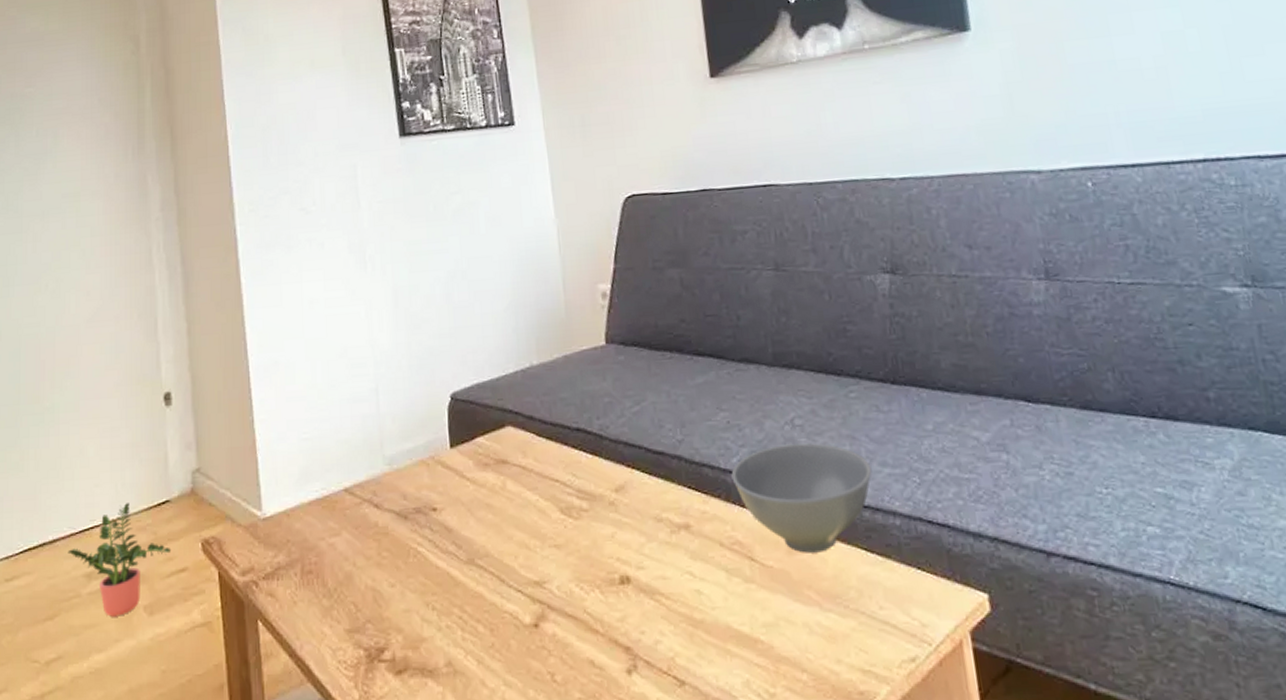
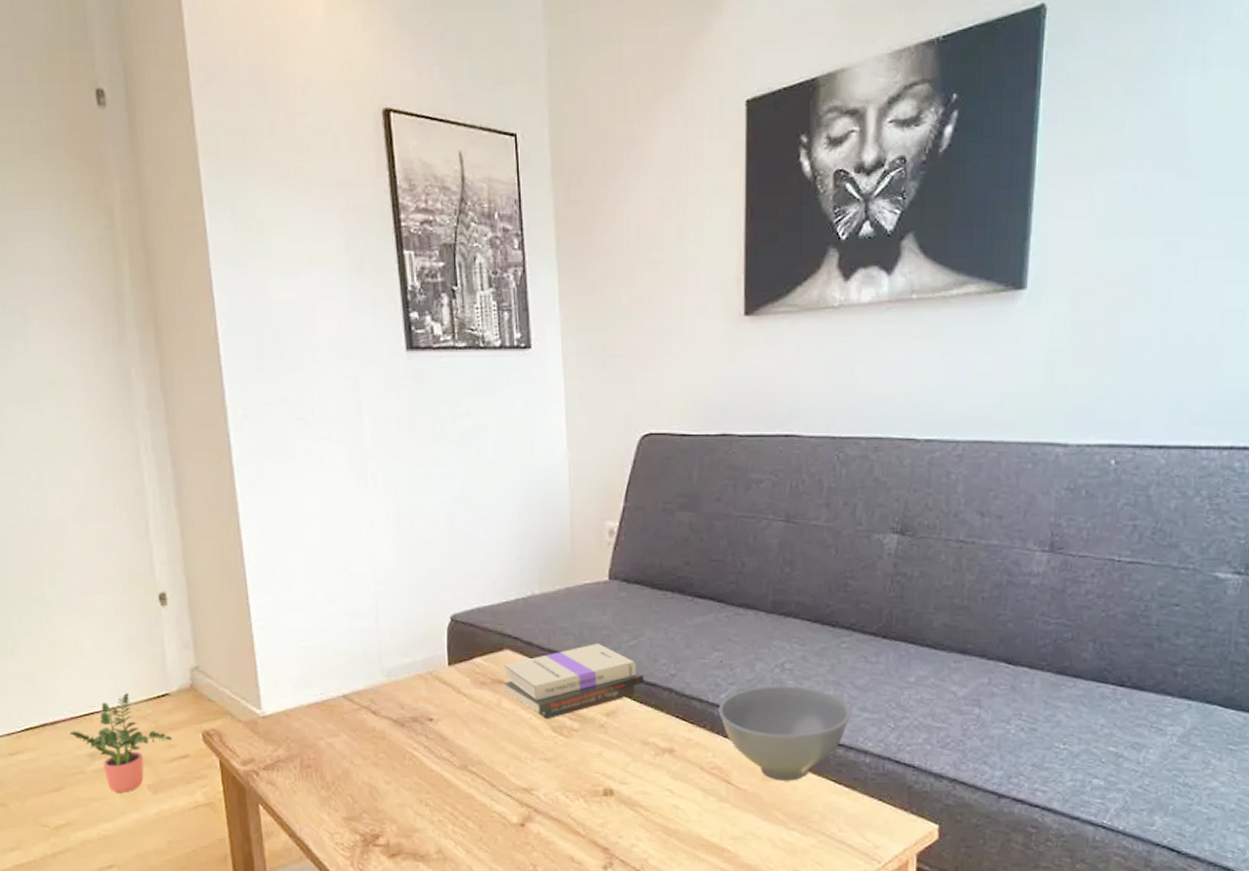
books: none [506,412,652,500] -> present [503,644,645,719]

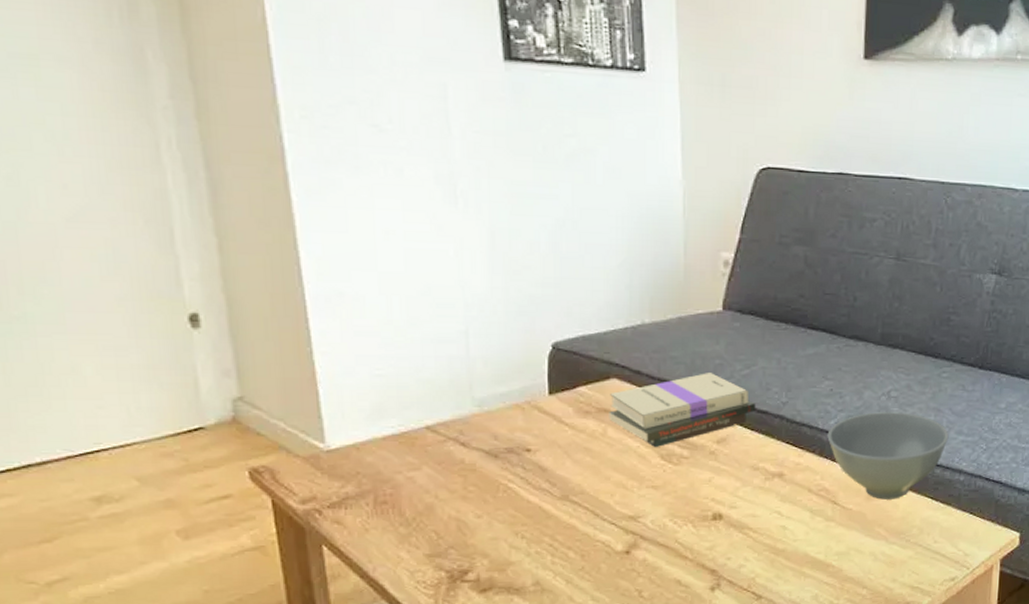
potted plant: present [69,693,173,793] -> none [65,428,210,540]

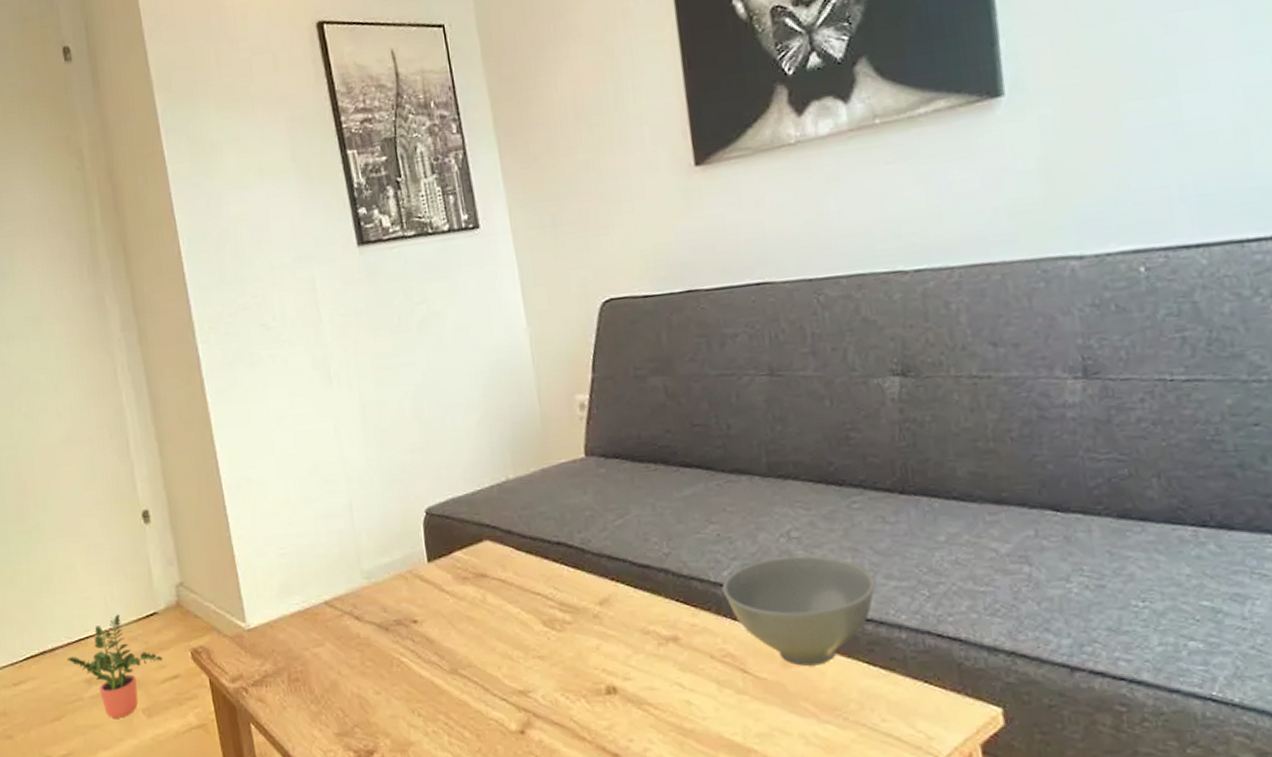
potted plant: none [65,428,210,540] -> present [67,615,163,718]
books: present [609,373,756,447] -> none [485,526,637,612]

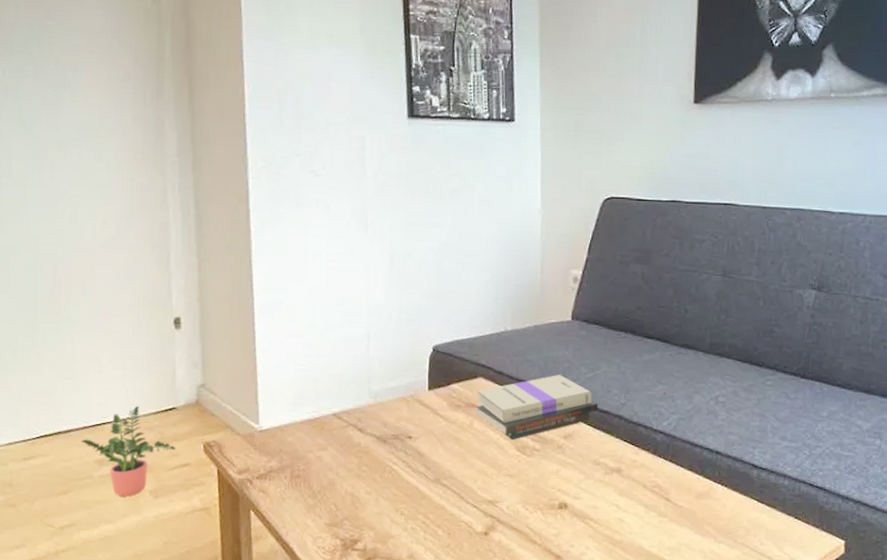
books: none [485,526,637,612] -> present [475,375,599,439]
bowl: present [722,555,876,666] -> none [660,415,774,500]

